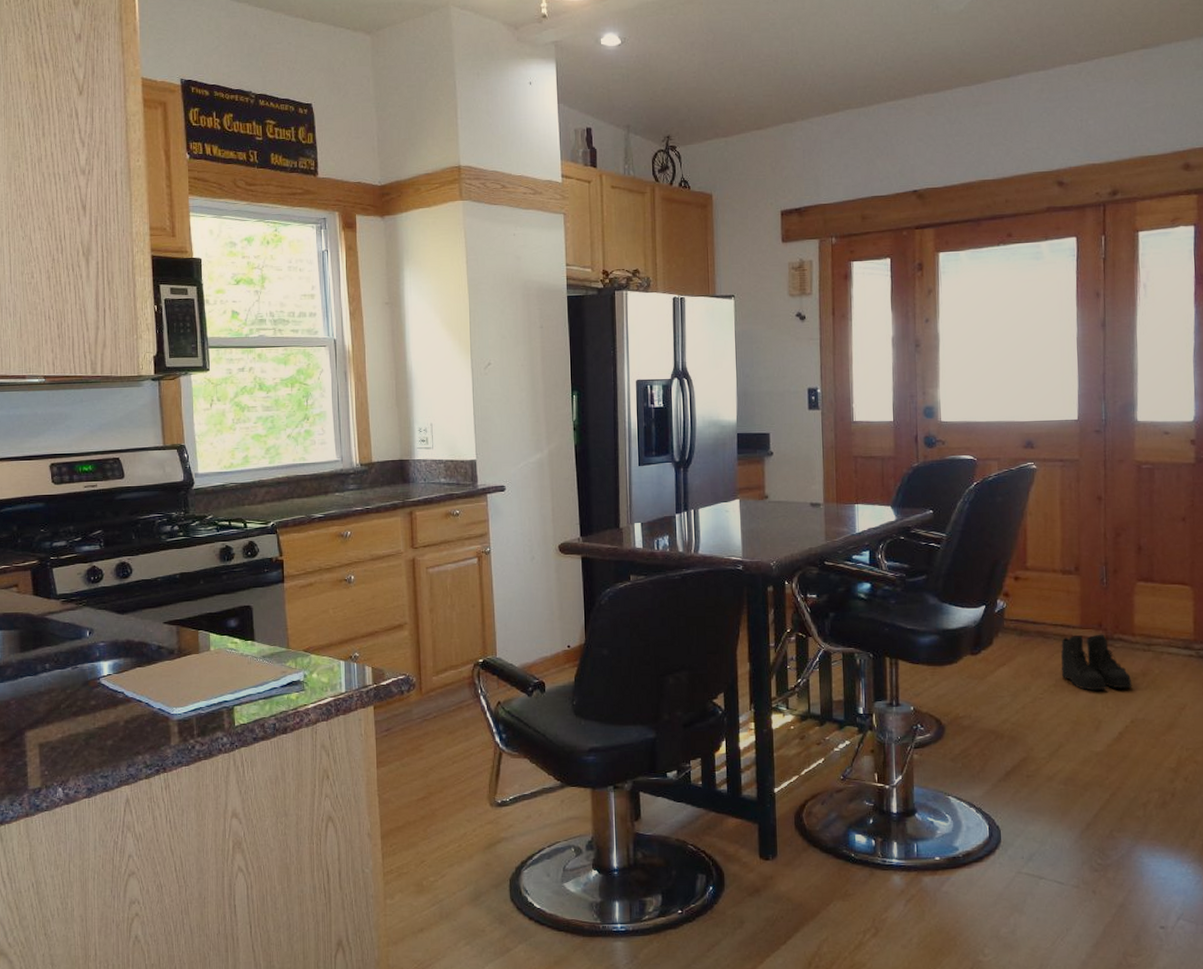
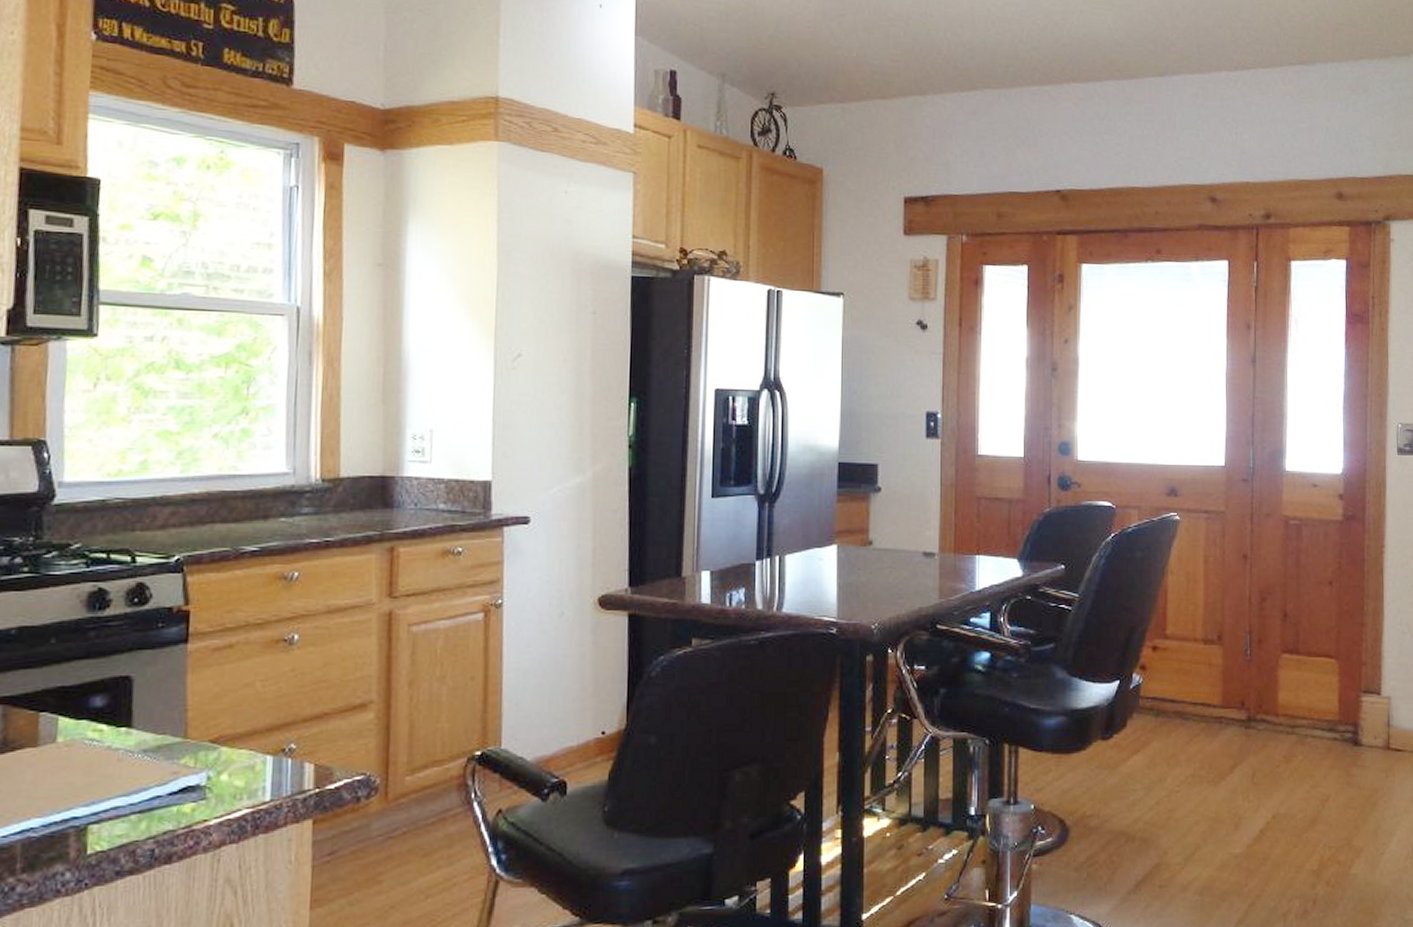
boots: present [1061,634,1132,691] -> none [1200,714,1275,782]

